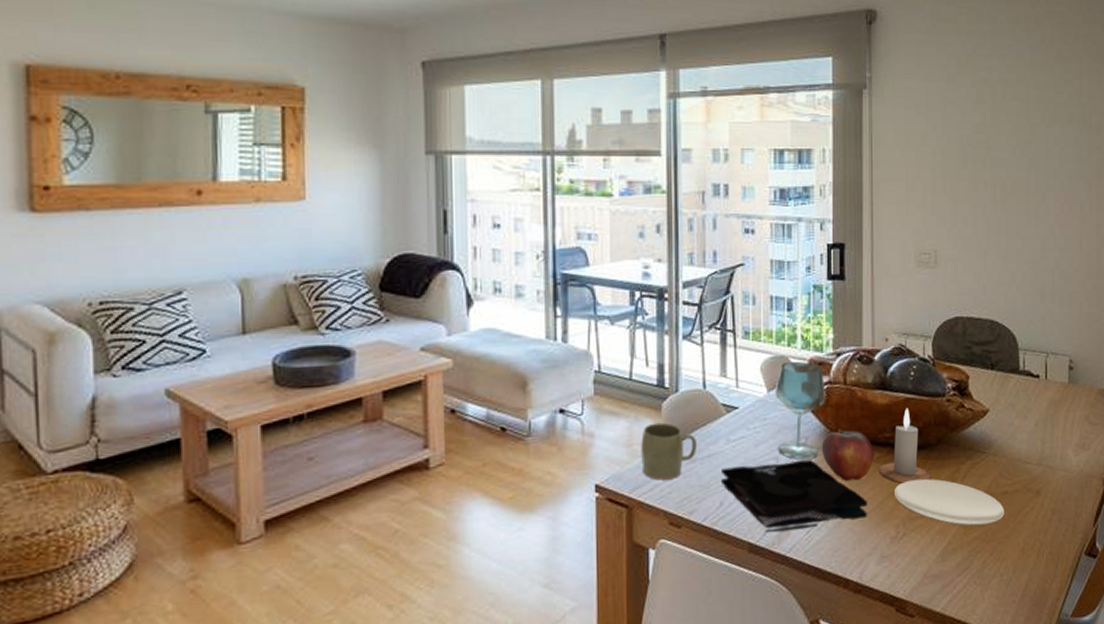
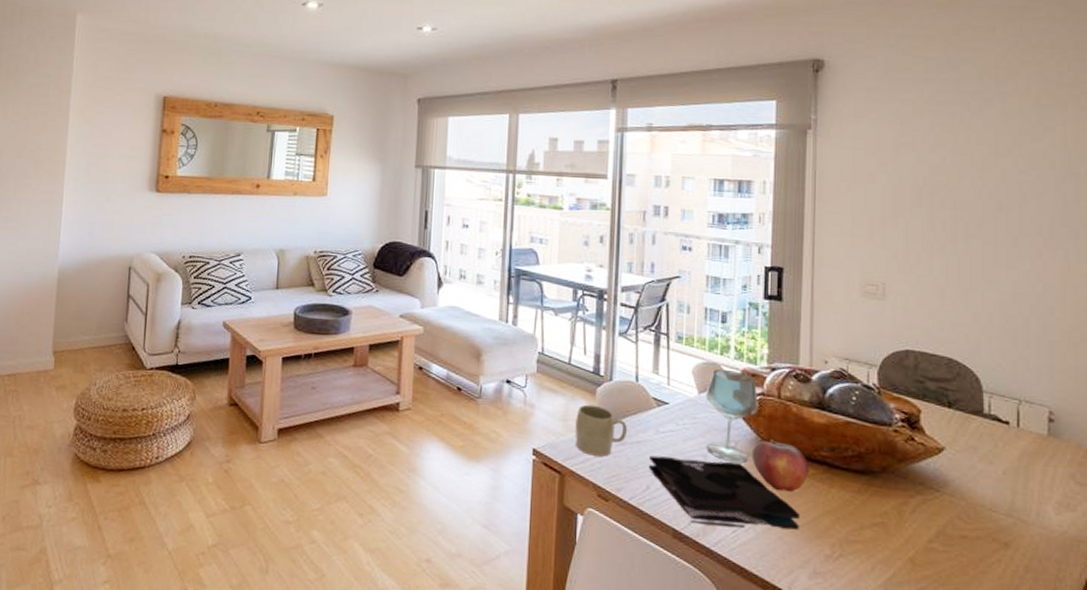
candle: present [879,408,931,484] -> none [814,431,873,507]
plate: present [893,478,1005,527] -> none [829,502,964,567]

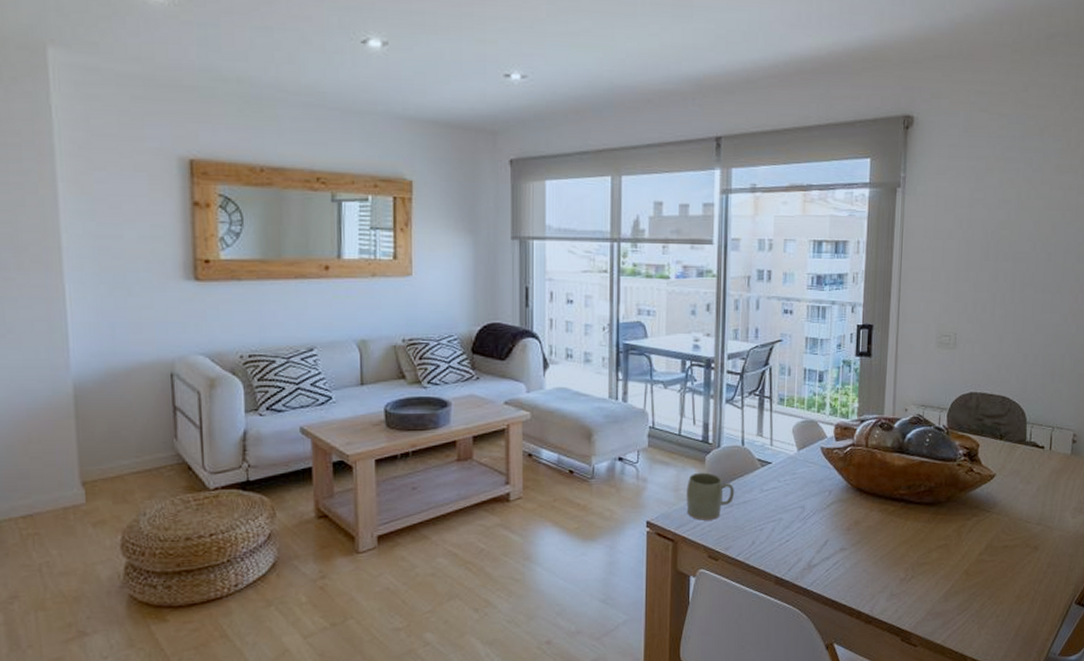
napkin: present [648,455,800,530] -> none [753,510,881,569]
wine glass: present [705,368,759,462] -> none [804,425,850,509]
fruit: present [751,440,810,492] -> none [842,485,890,530]

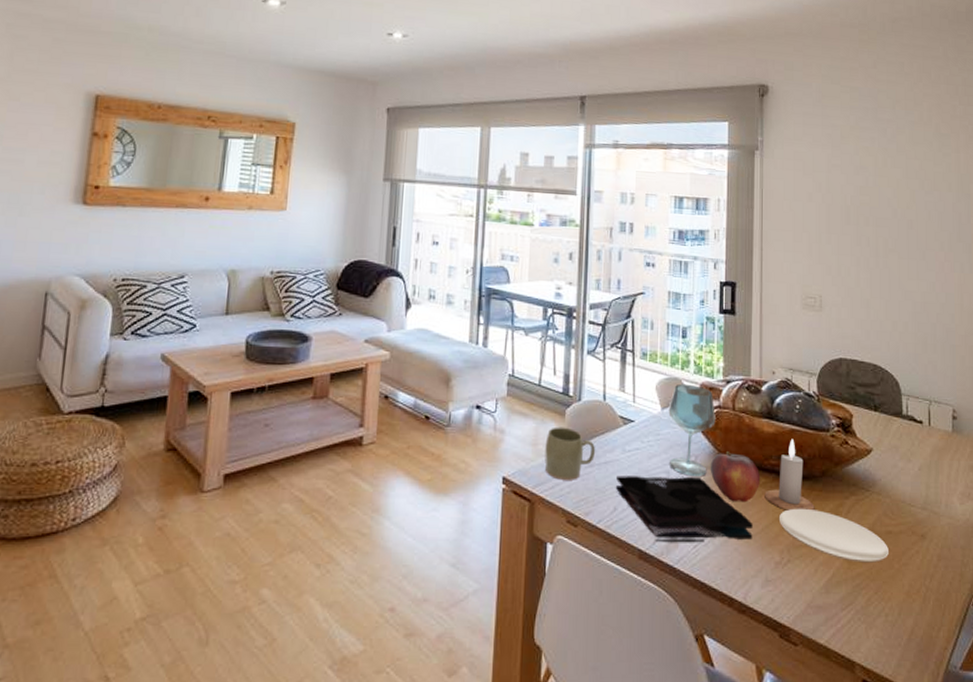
napkin: none [753,510,881,569] -> present [615,475,753,543]
wine glass: none [804,425,850,509] -> present [668,383,716,476]
fruit: none [842,485,890,530] -> present [710,452,761,503]
candle: none [893,469,939,534] -> present [764,438,815,511]
plate: none [905,530,1005,574] -> present [778,508,890,563]

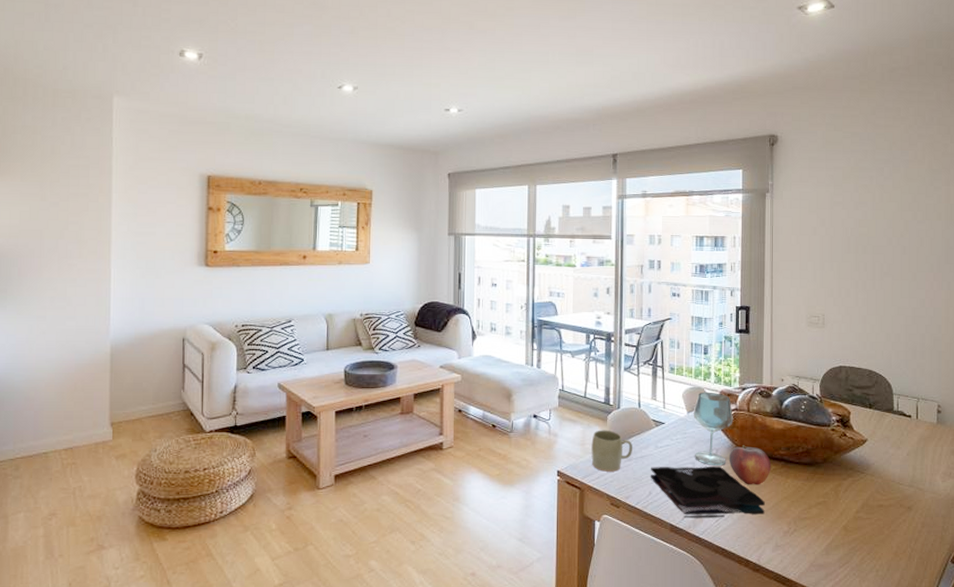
candle: present [764,438,815,511] -> none [775,433,817,491]
plate: present [778,508,890,563] -> none [786,488,881,530]

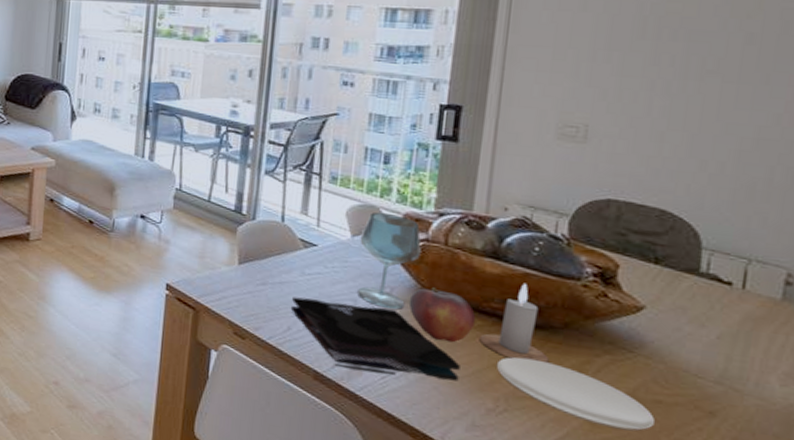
mug: present [591,430,633,472] -> none [211,242,270,295]
candle: none [775,433,817,491] -> present [479,283,549,364]
plate: none [786,488,881,530] -> present [496,357,656,432]

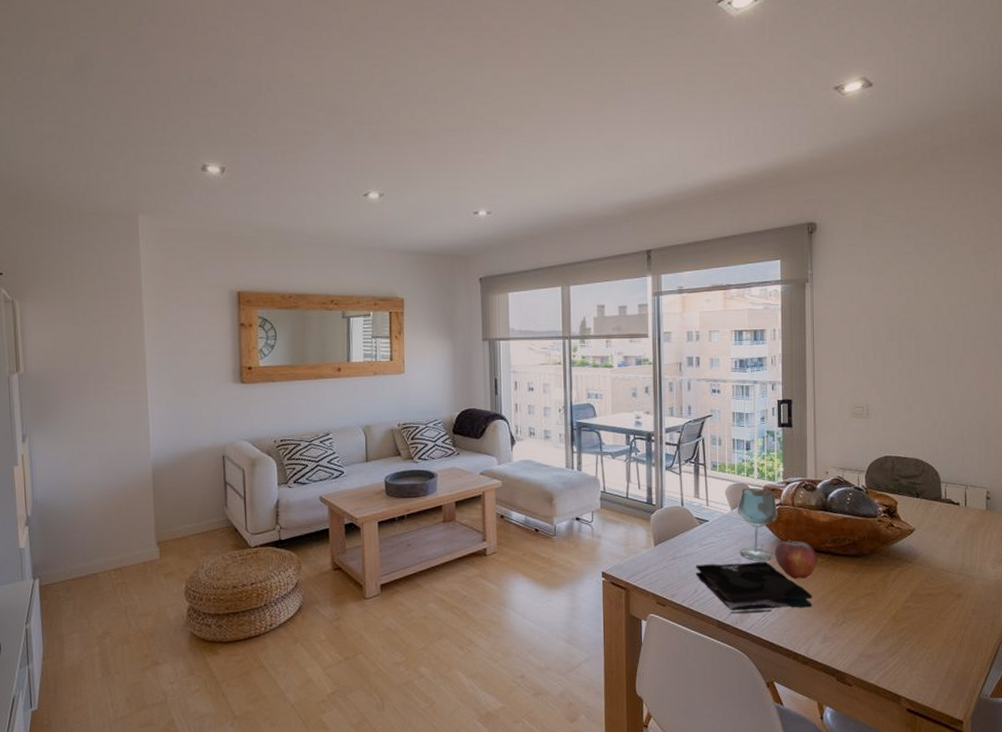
candle: present [479,283,549,364] -> none [821,525,865,583]
plate: present [496,357,656,432] -> none [834,580,930,620]

